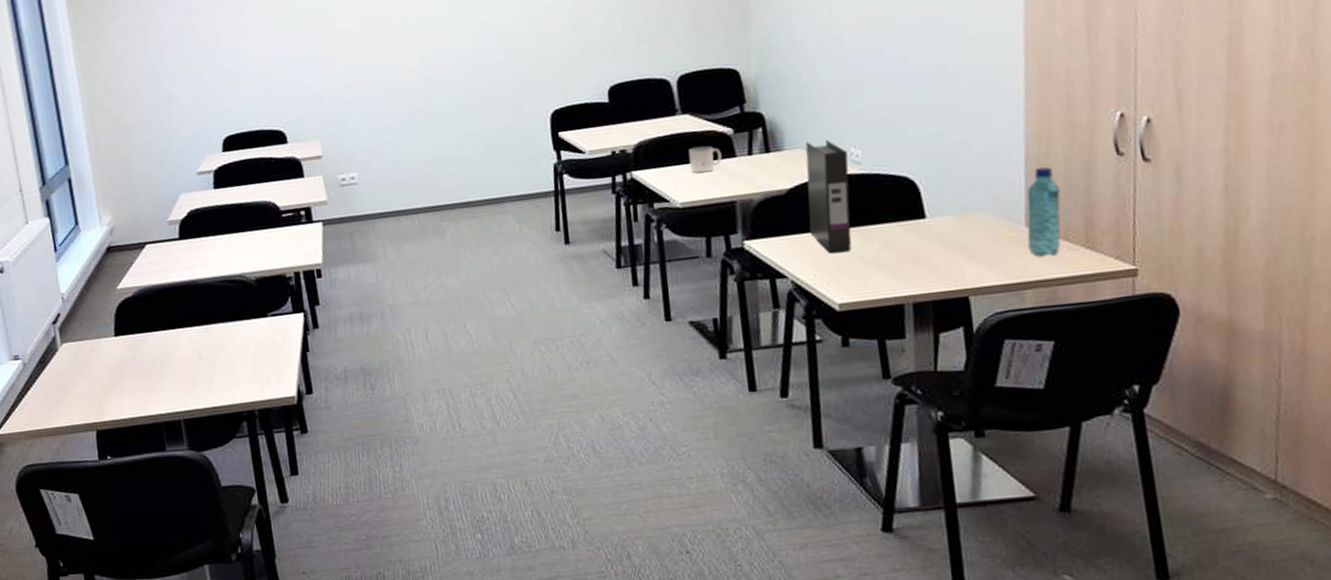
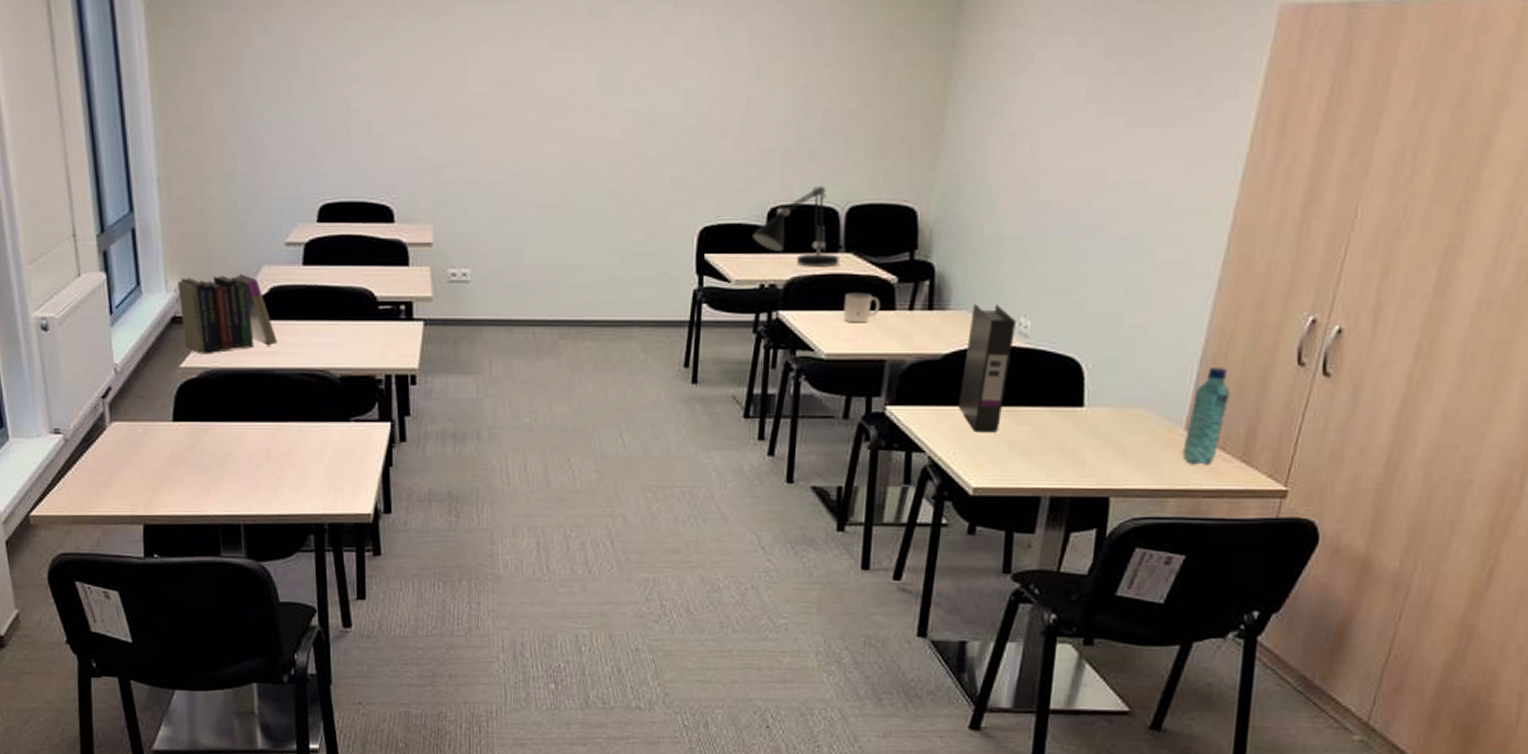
books: none [109,203,198,276] -> present [177,274,277,354]
desk lamp: none [598,62,679,131] -> present [753,185,840,267]

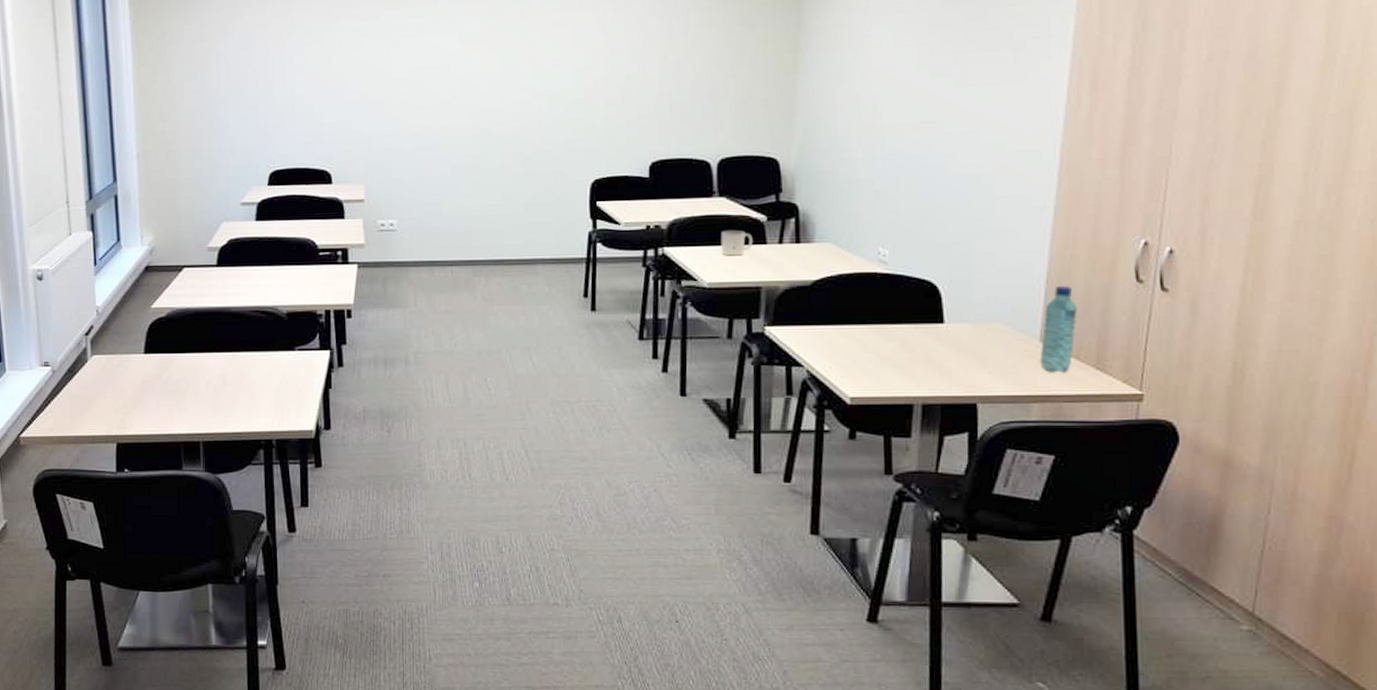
books: present [177,274,277,354] -> none [151,230,233,297]
desk lamp: present [753,185,840,267] -> none [637,142,714,210]
binder: present [959,304,1016,433] -> none [830,236,875,348]

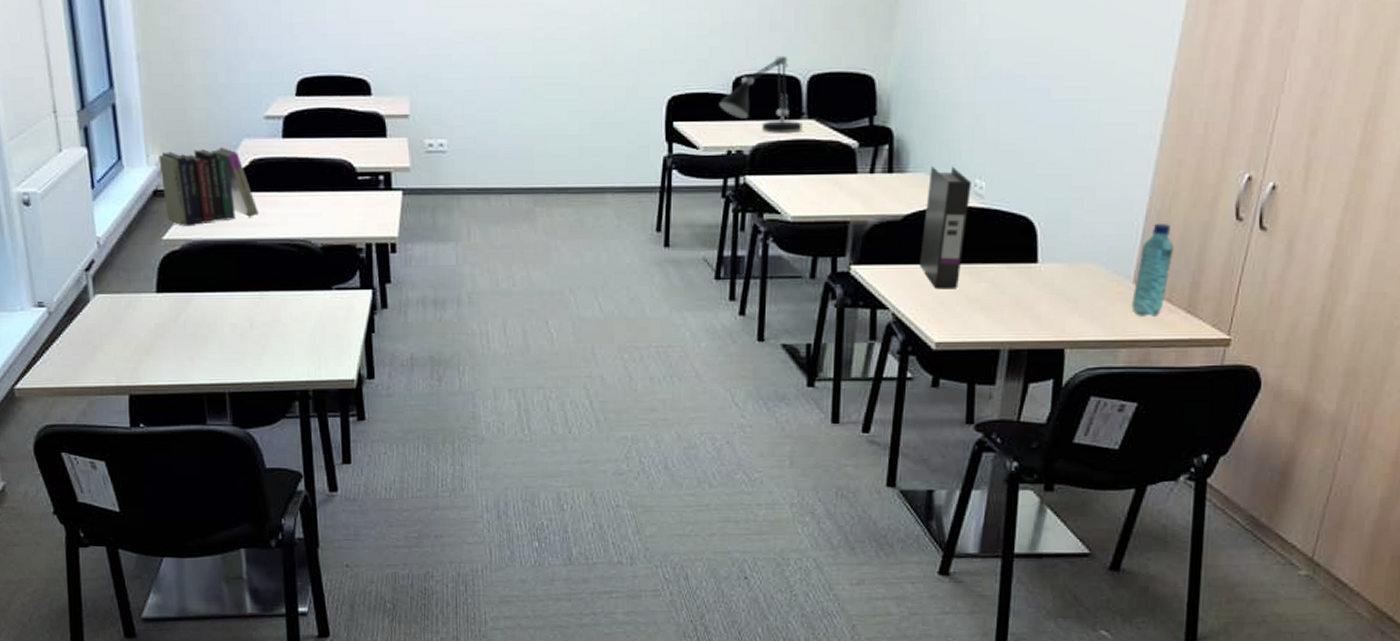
books: none [151,230,233,297] -> present [159,147,259,227]
desk lamp: none [637,142,714,210] -> present [719,55,803,133]
mug: present [721,229,753,256] -> none [807,156,842,187]
binder: none [830,236,875,348] -> present [920,166,971,289]

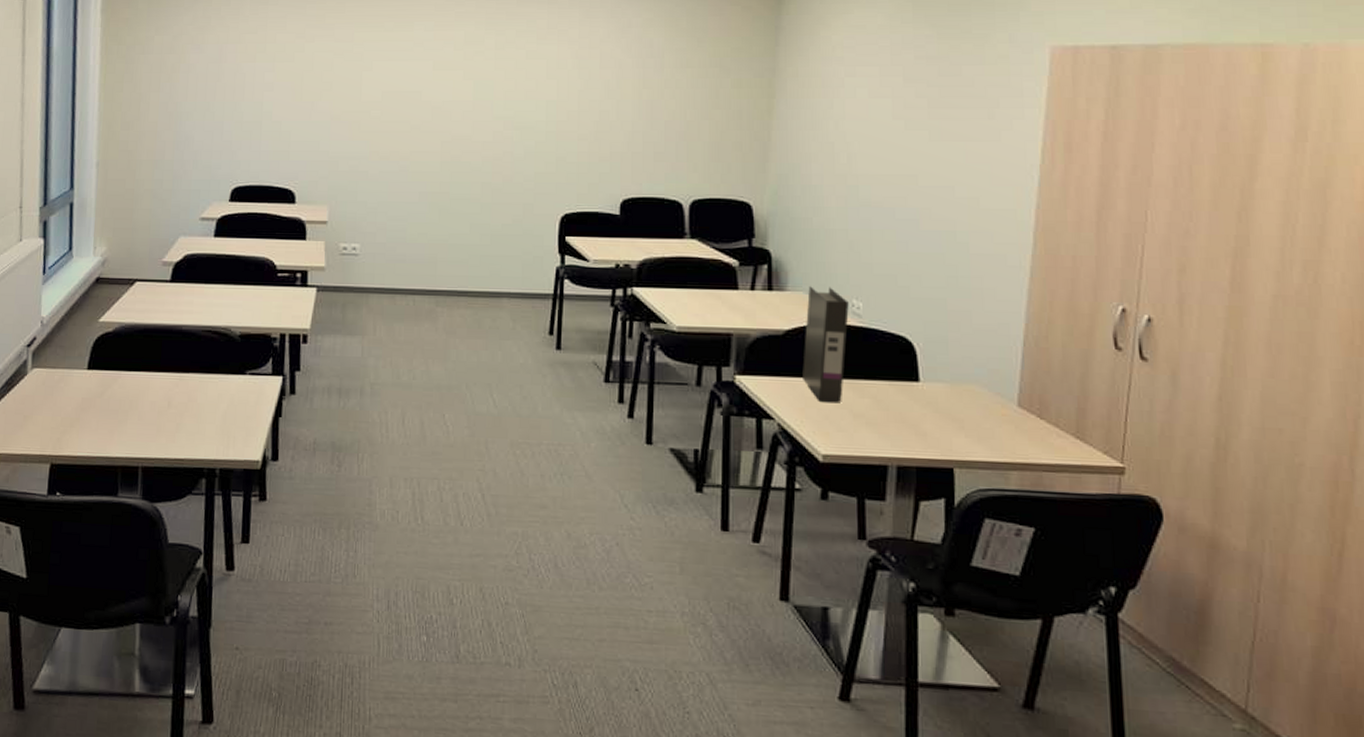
books: present [159,147,259,227] -> none [104,243,187,311]
desk lamp: present [719,55,803,133] -> none [608,182,686,251]
water bottle: present [1131,223,1174,318] -> none [1018,348,1056,442]

